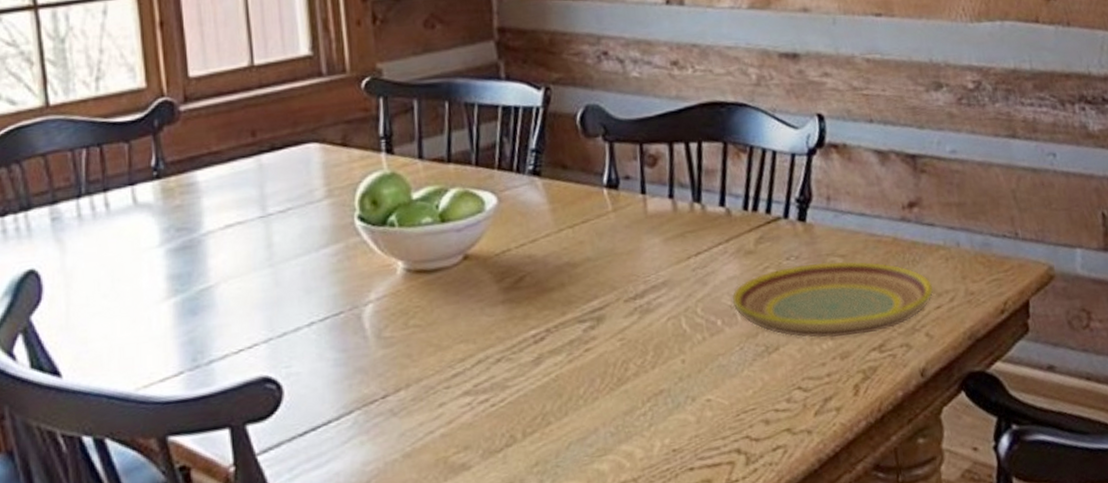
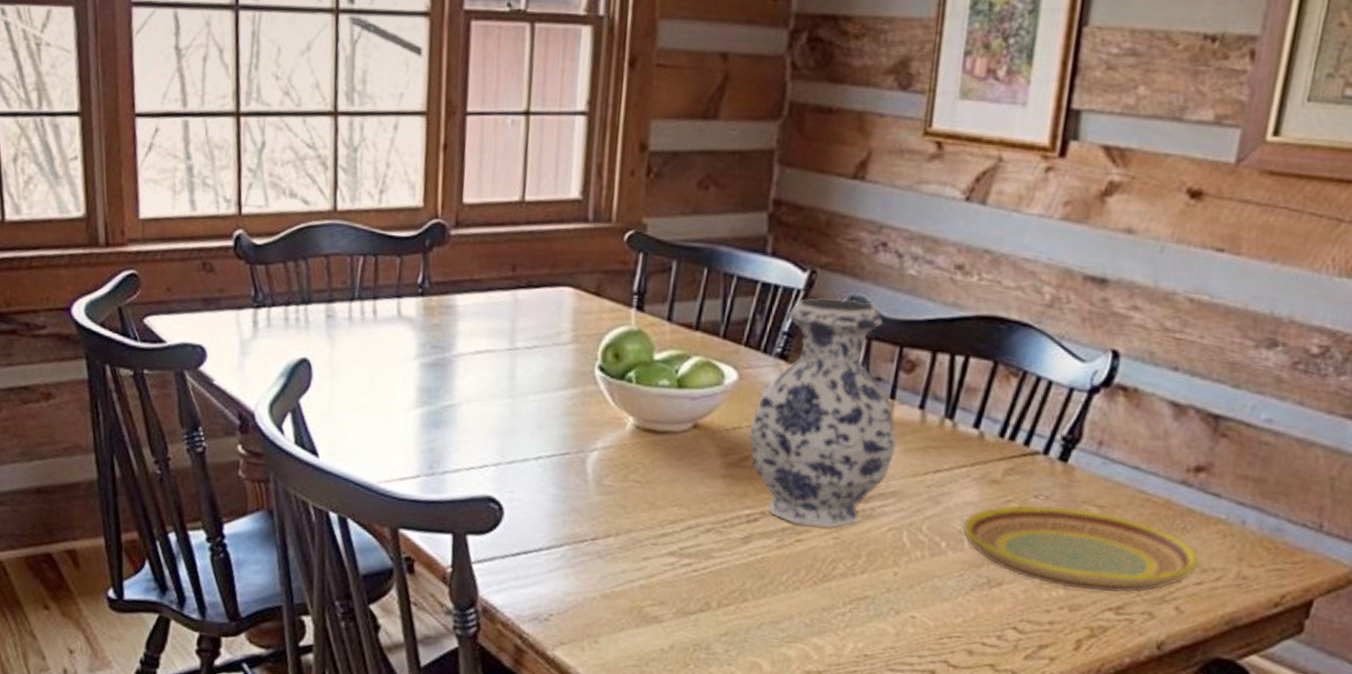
vase: none [519,108,657,334] -> present [750,298,897,528]

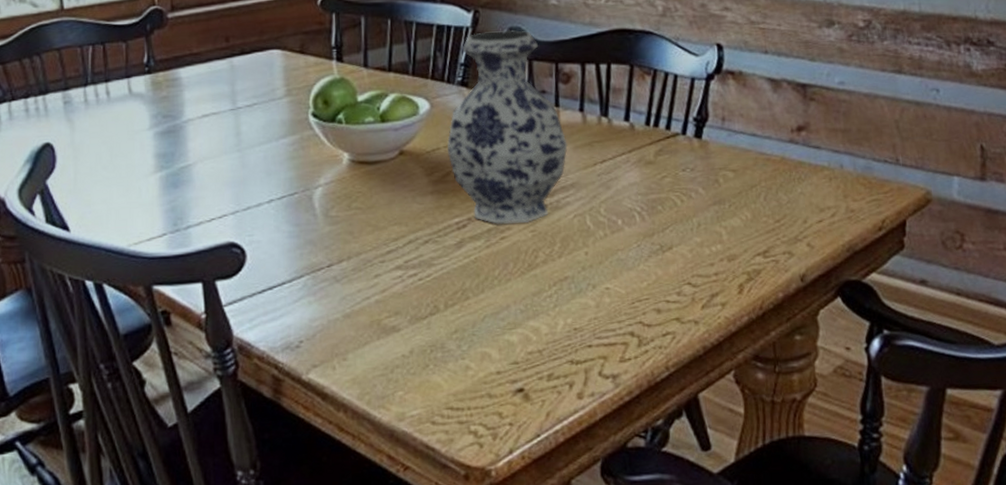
plate: present [963,505,1200,593] -> none [633,175,817,242]

